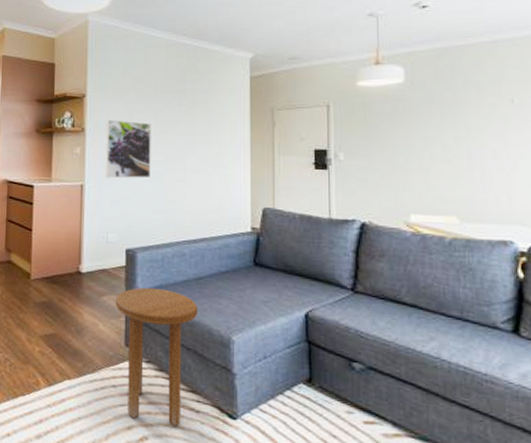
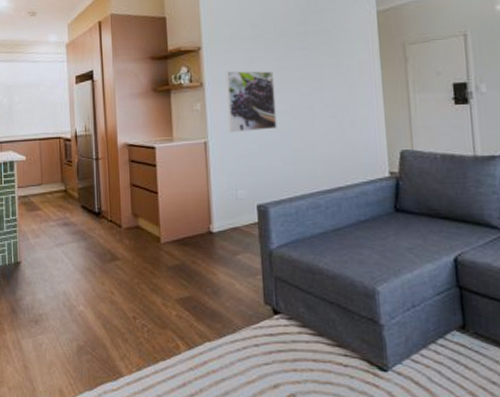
side table: present [115,287,198,427] -> none [250,243,339,382]

